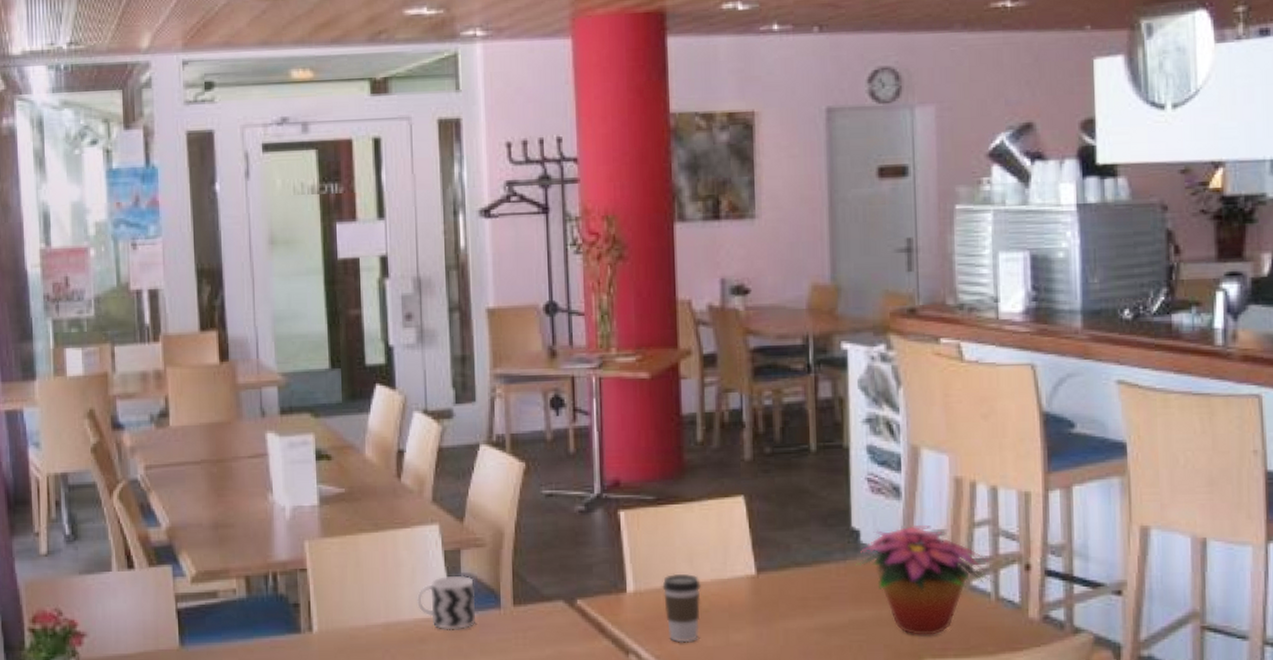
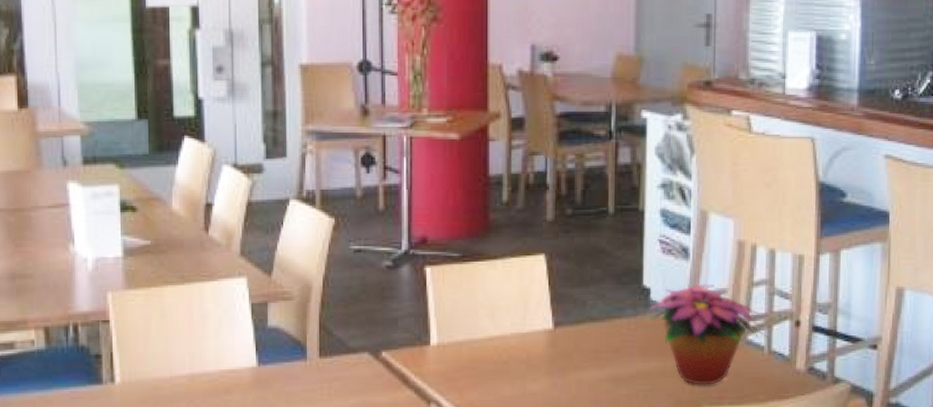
cup: present [416,575,476,630] -> none [222,327,282,381]
coffee cup: present [662,573,701,643] -> none [464,327,501,393]

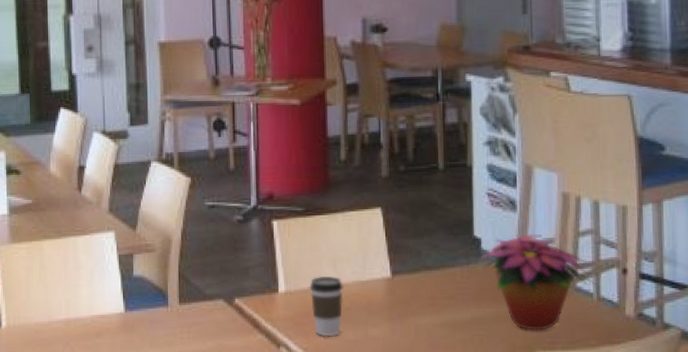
coffee cup: none [464,327,501,393] -> present [309,276,343,337]

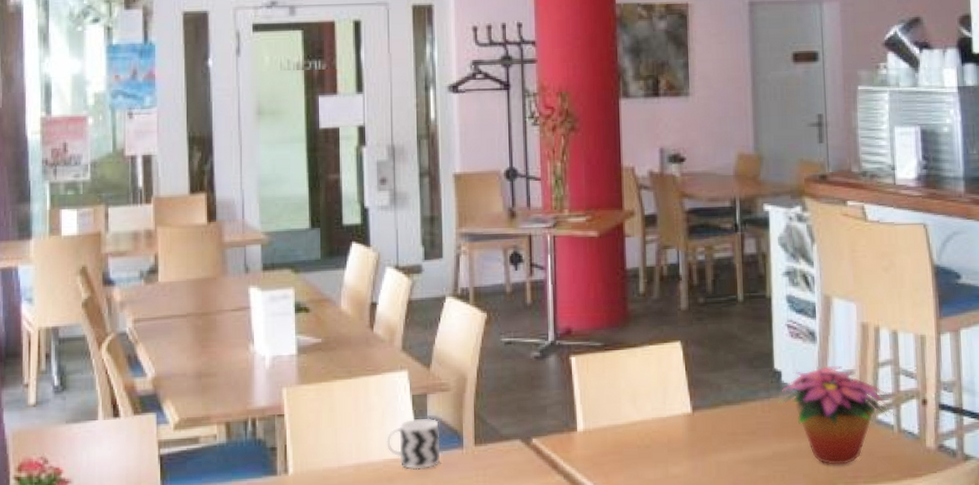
cup: none [93,277,146,326] -> present [385,418,440,470]
coffee cup: present [309,276,343,337] -> none [609,413,643,477]

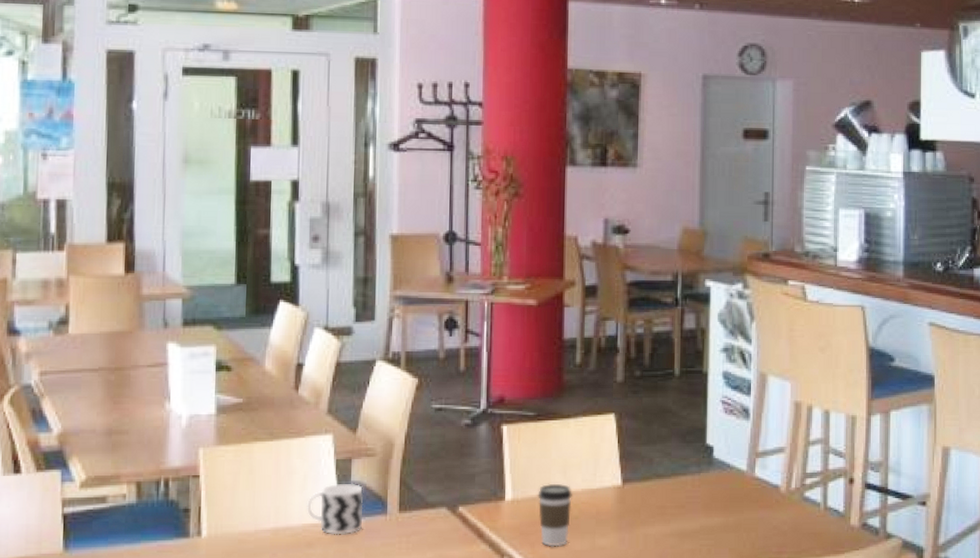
coffee cup: none [609,413,643,477] -> present [538,483,572,547]
flower arrangement: present [778,366,898,465] -> none [709,443,825,540]

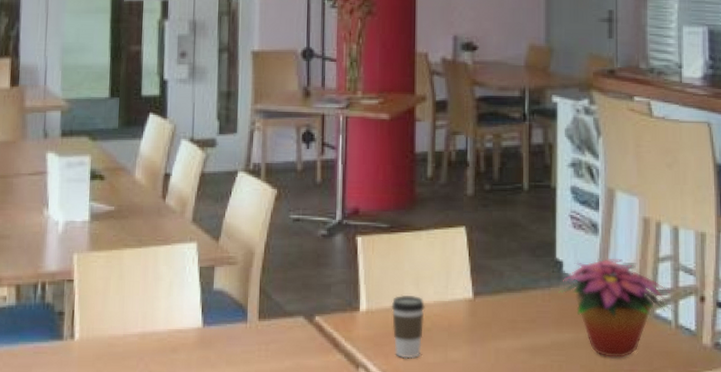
cup: present [306,483,364,535] -> none [171,290,225,341]
flower arrangement: none [709,443,825,540] -> present [559,259,675,358]

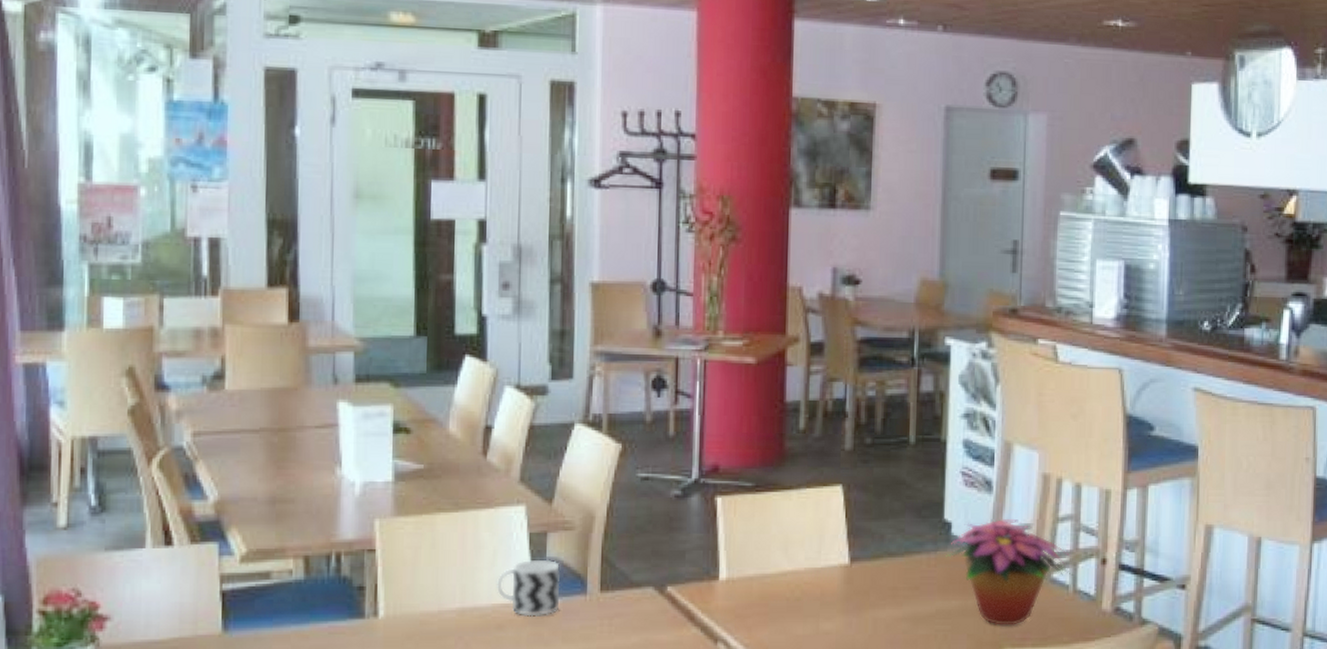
cup: none [171,290,225,341] -> present [496,559,561,617]
coffee cup: present [391,294,425,359] -> none [755,561,794,631]

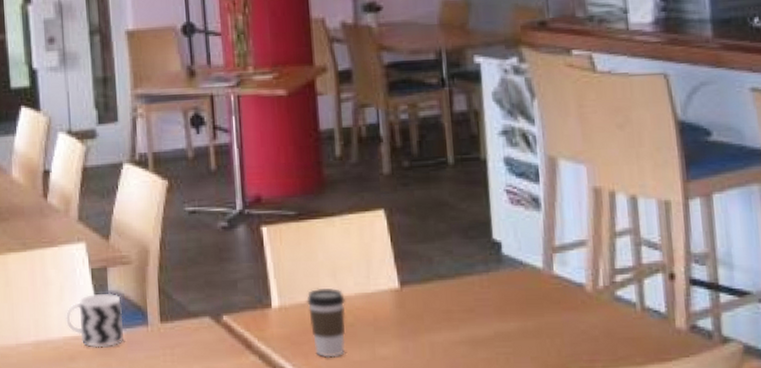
coffee cup: none [755,561,794,631] -> present [306,288,346,358]
flower arrangement: present [946,519,1074,625] -> none [499,236,640,347]

